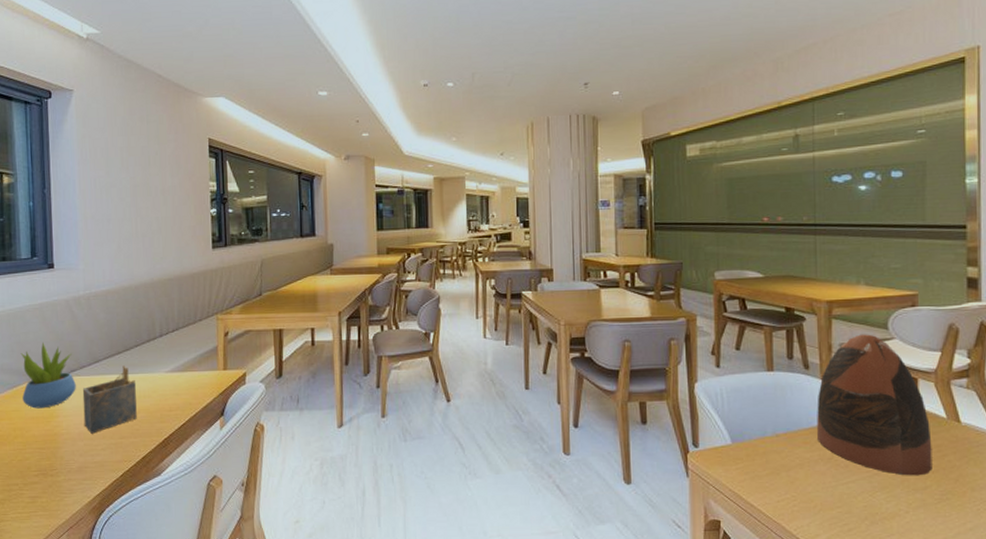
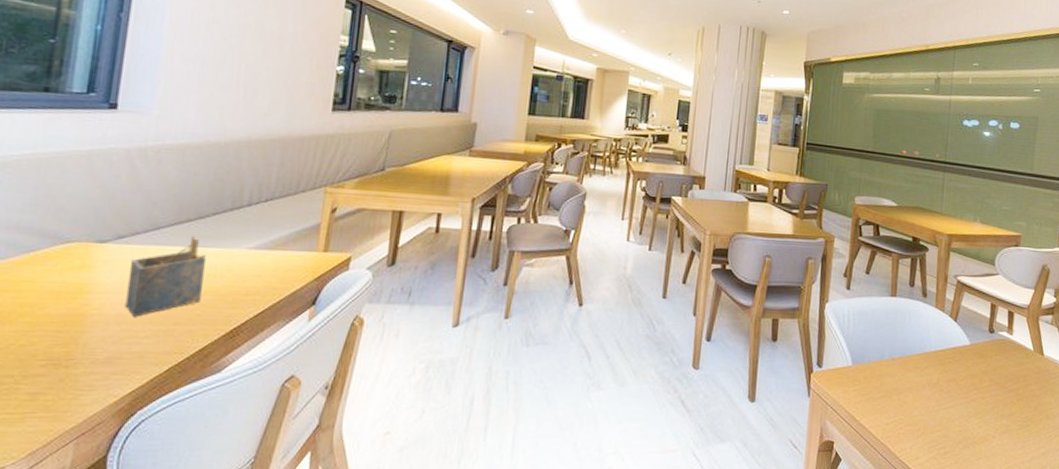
succulent plant: present [20,343,76,409] -> none [41,199,124,281]
decorative vase: present [817,334,932,476] -> none [927,268,1020,403]

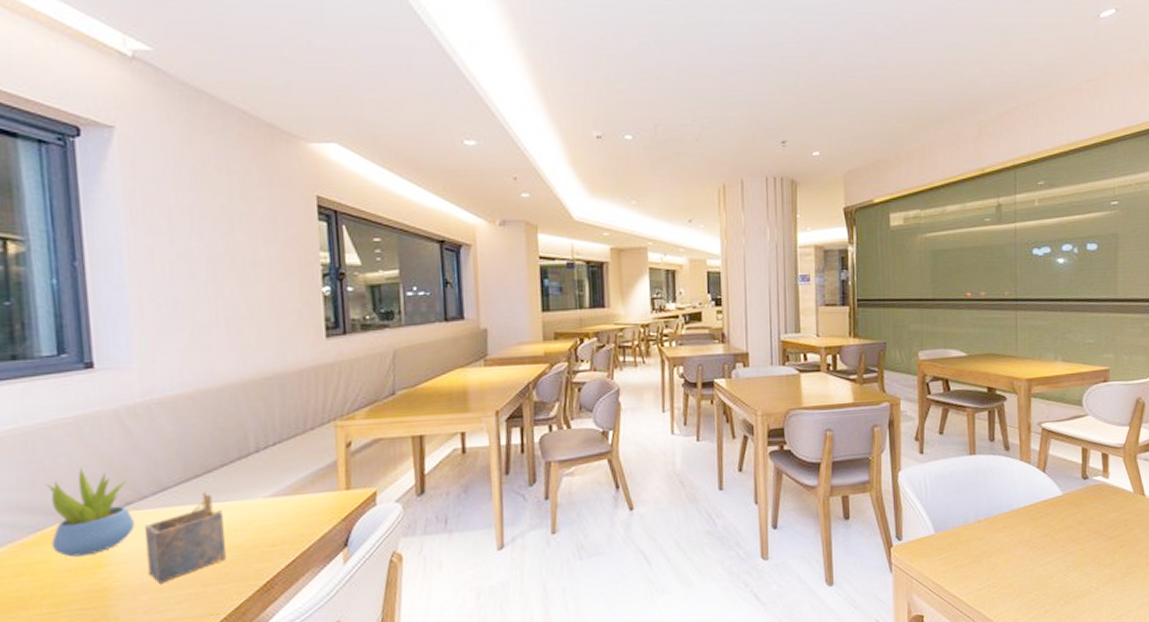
succulent plant: none [41,199,124,281] -> present [46,468,135,557]

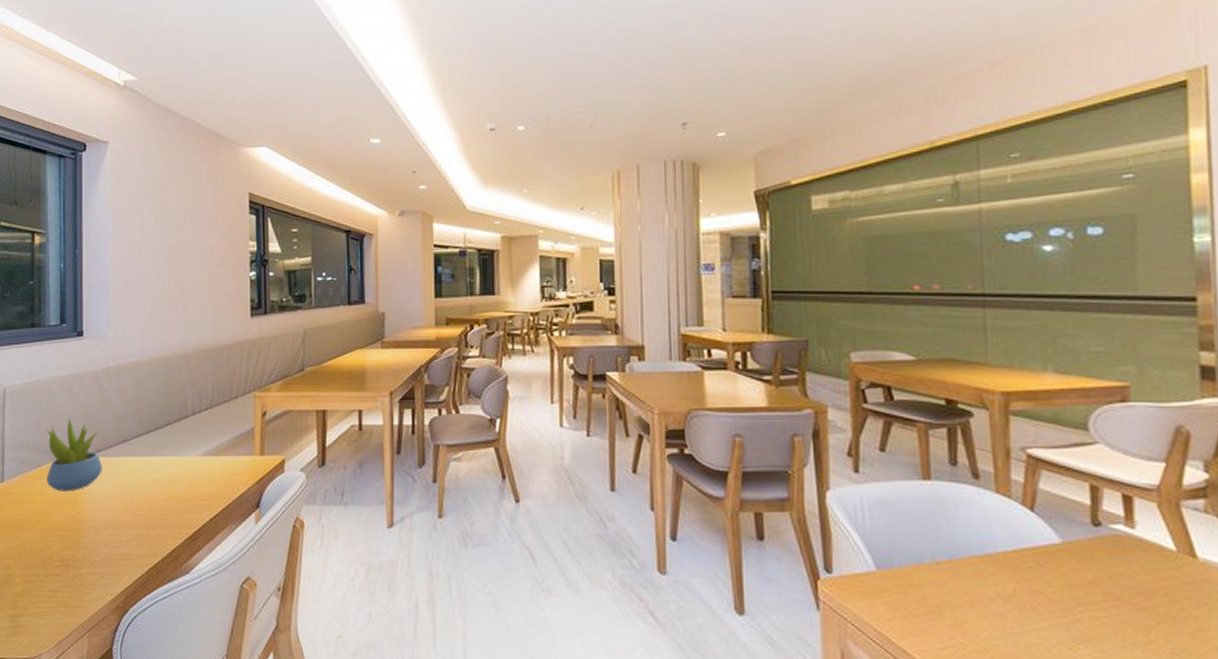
napkin holder: present [144,492,226,584] -> none [108,446,166,522]

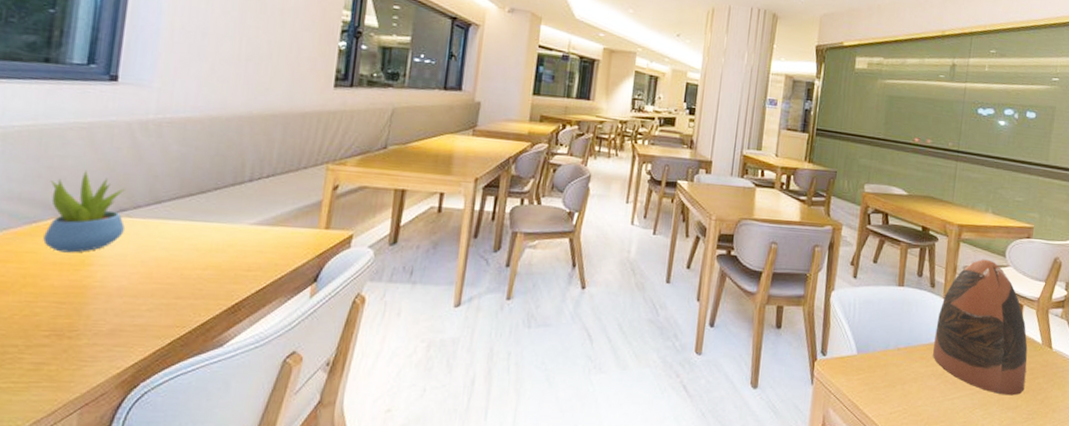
decorative vase: none [991,436,1158,627] -> present [933,259,1028,396]

